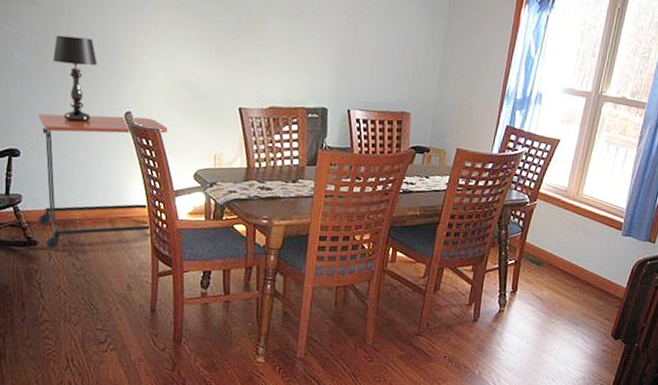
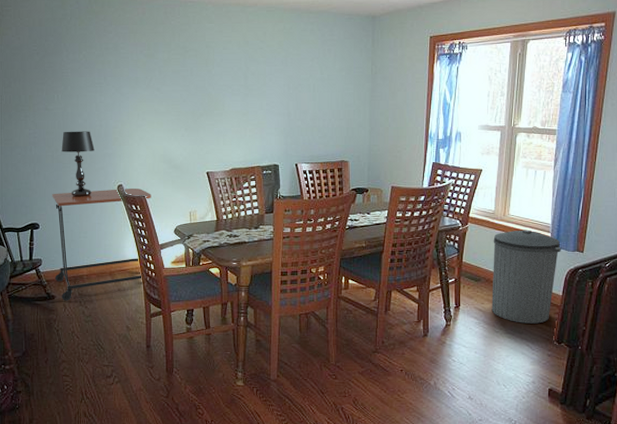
trash can: none [550,212,632,316] -> present [491,230,561,324]

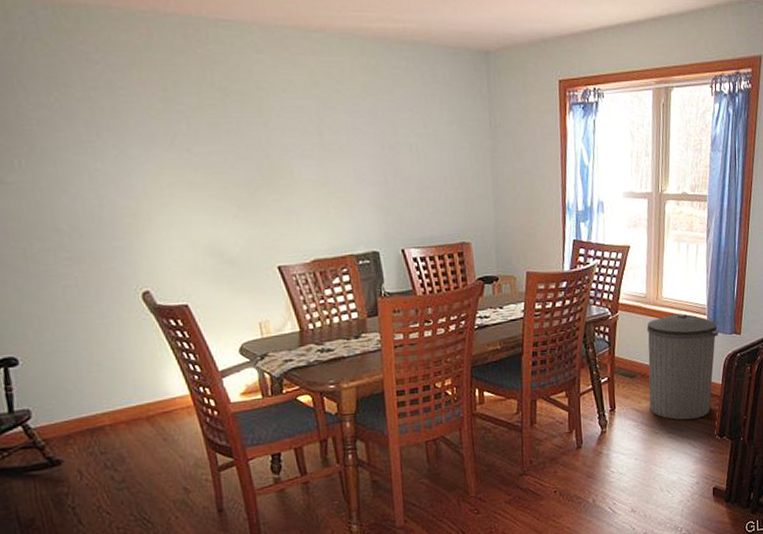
side table: present [52,189,152,301] -> none [33,295,200,466]
table lamp: present [61,131,95,197] -> none [37,214,101,314]

